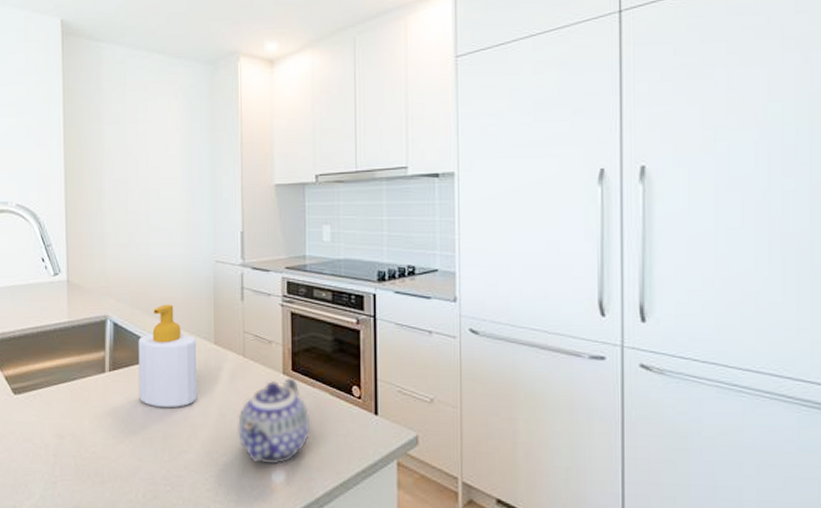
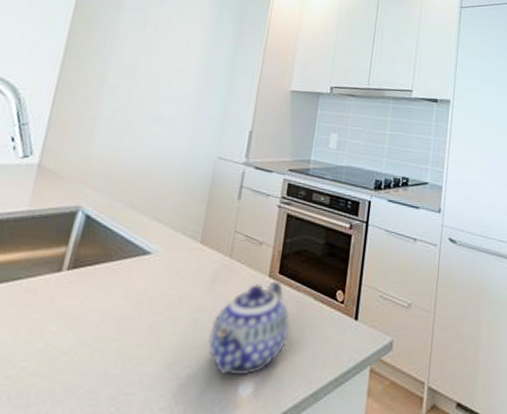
soap bottle: present [138,304,198,407] -> none [98,198,181,313]

